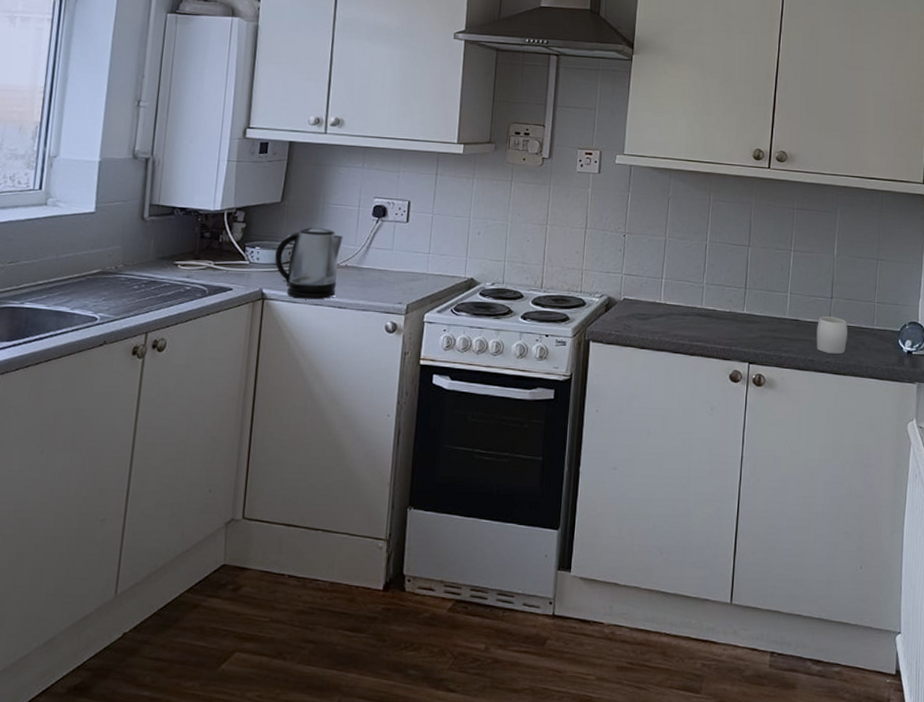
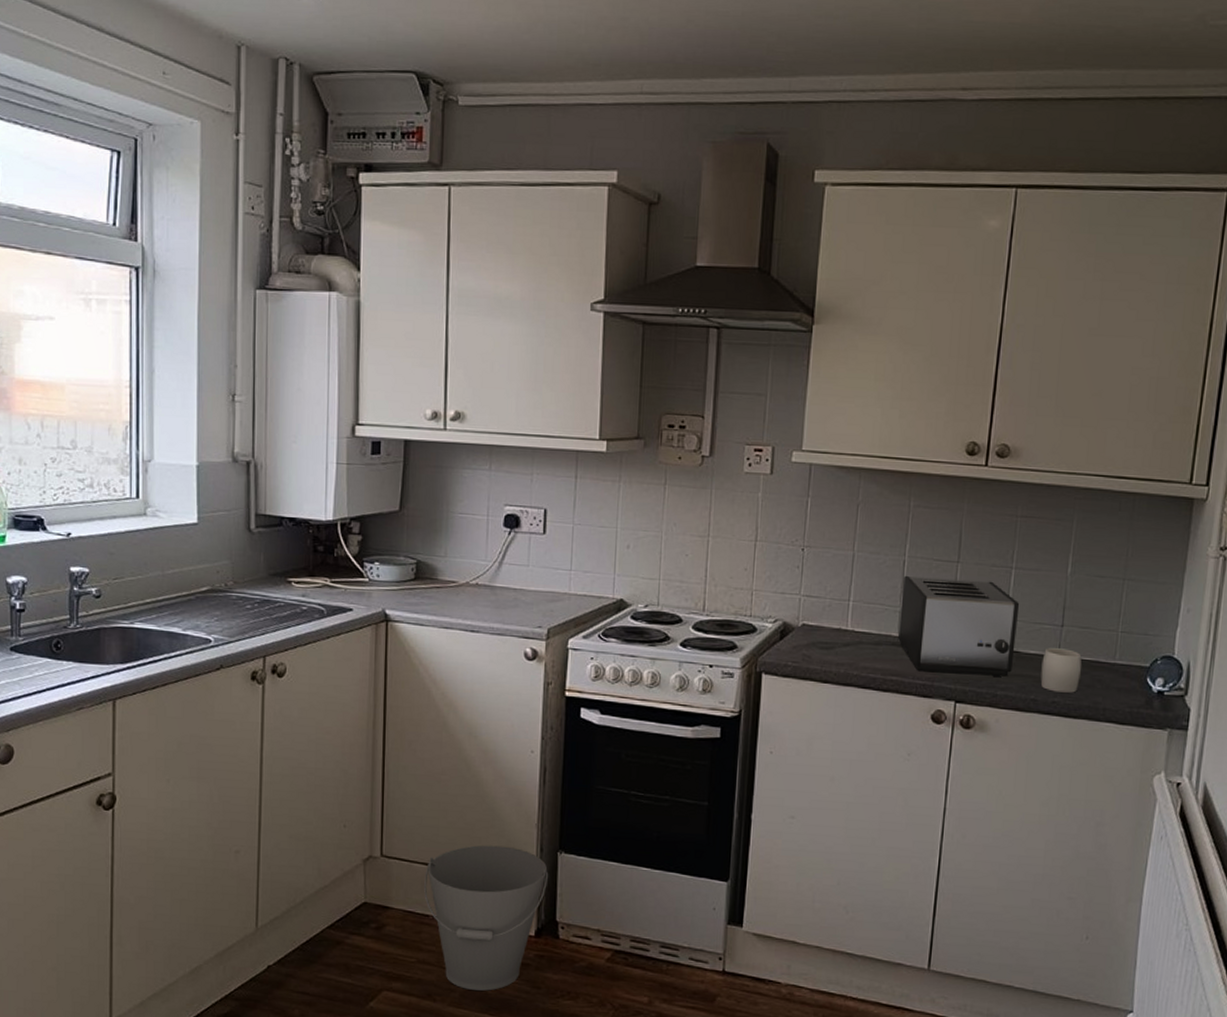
kettle: present [275,227,343,300] -> none [397,539,472,622]
bucket: none [281,504,398,647] -> present [424,845,548,991]
toaster: none [702,257,798,341] -> present [898,575,1020,677]

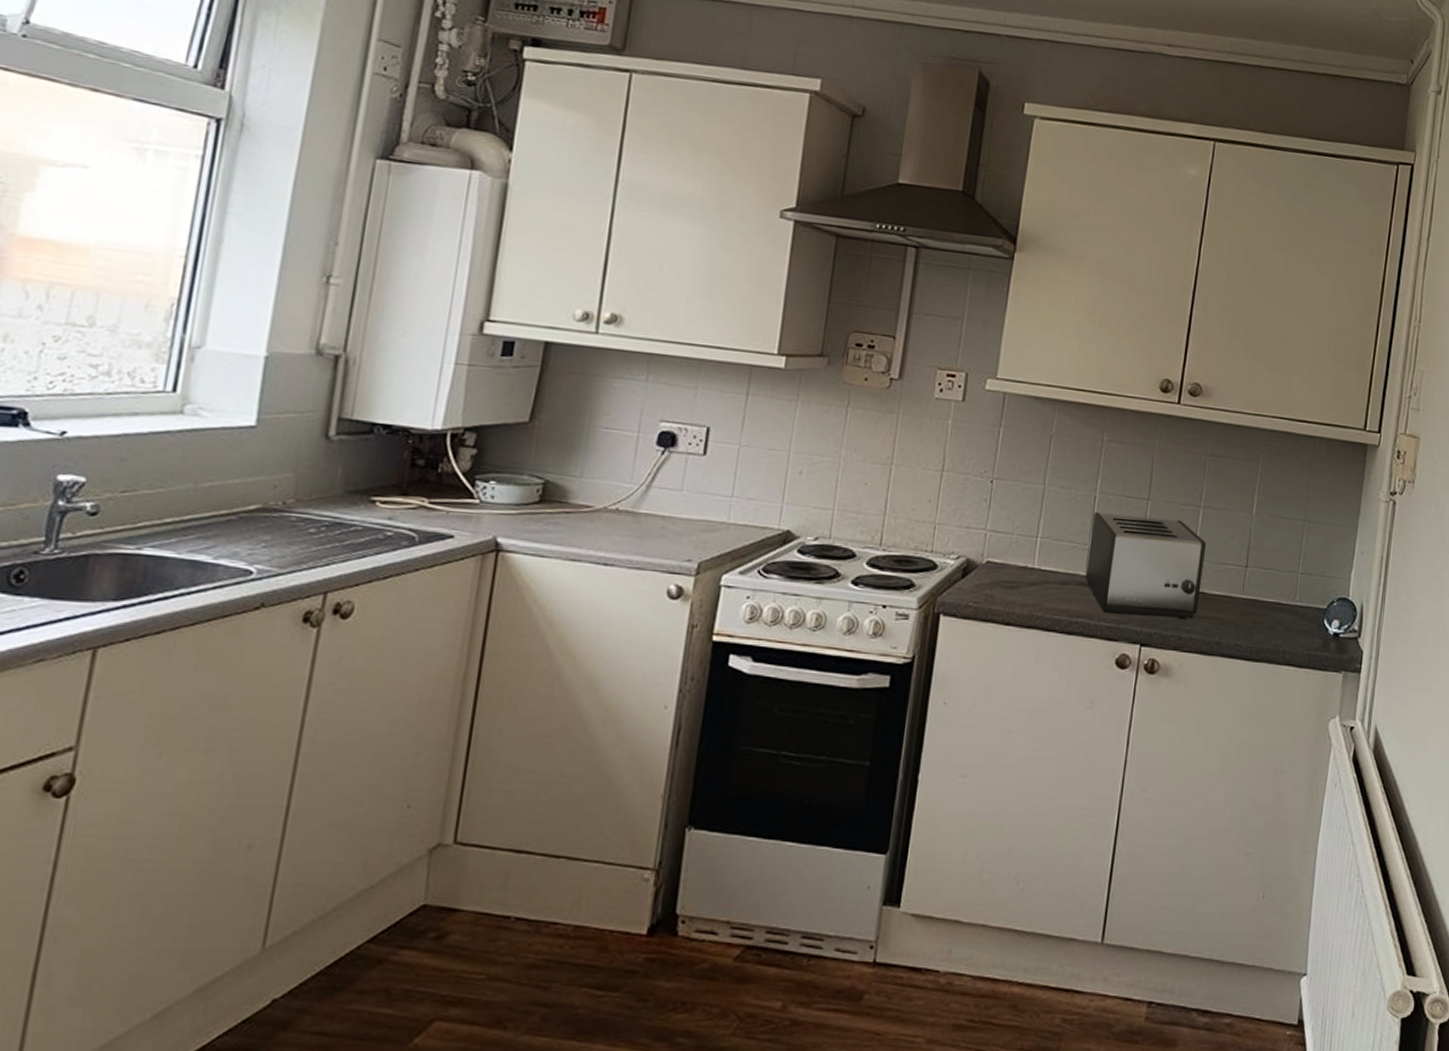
bucket: present [424,845,548,991] -> none [506,823,672,1010]
mug: present [1040,648,1082,694] -> none [1224,589,1264,637]

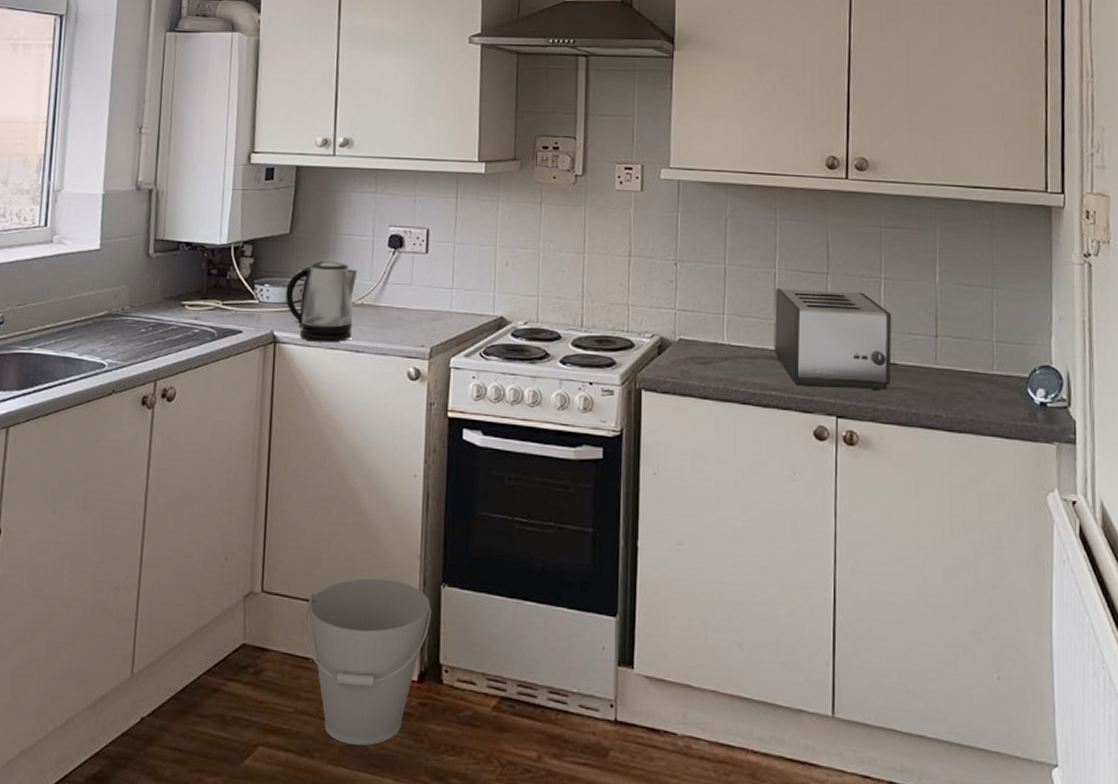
bucket: none [506,823,672,1010] -> present [304,578,431,746]
kettle: none [516,456,615,553] -> present [285,260,358,343]

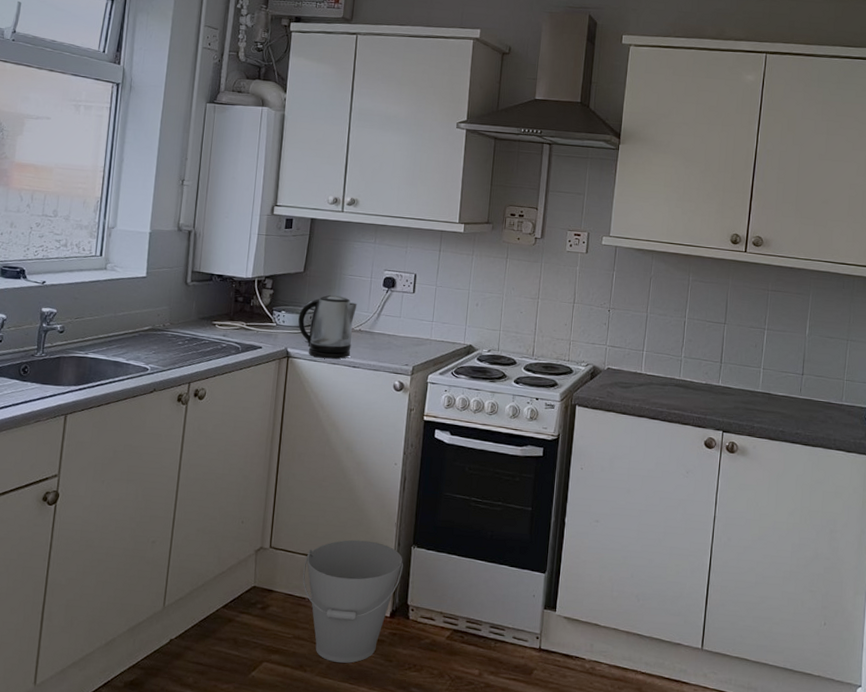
toaster: present [775,287,892,390] -> none [680,332,771,413]

